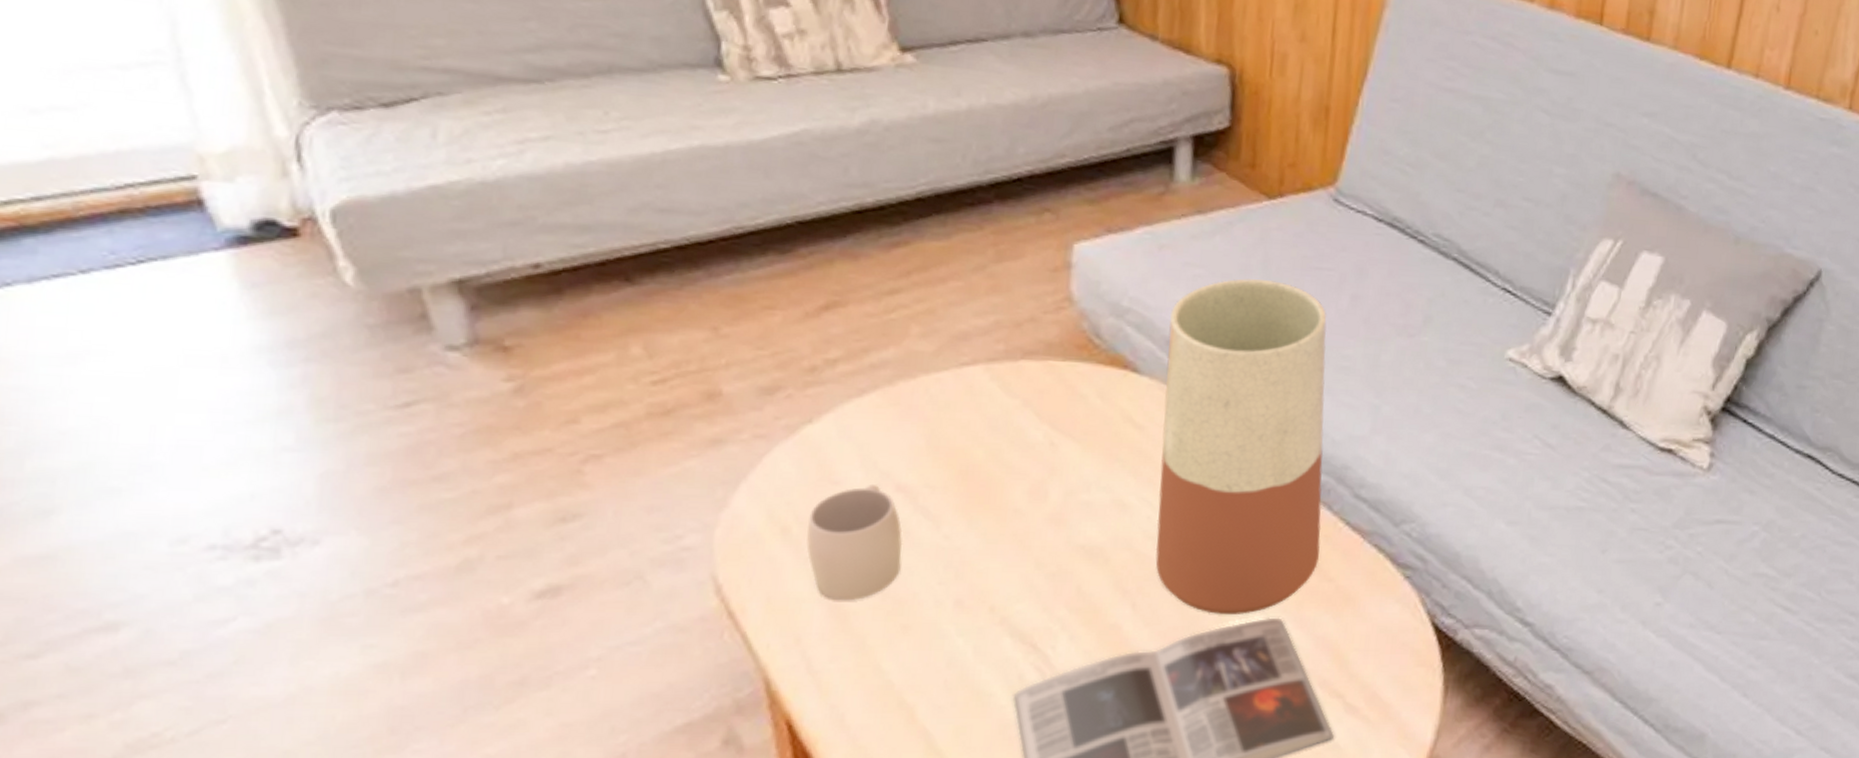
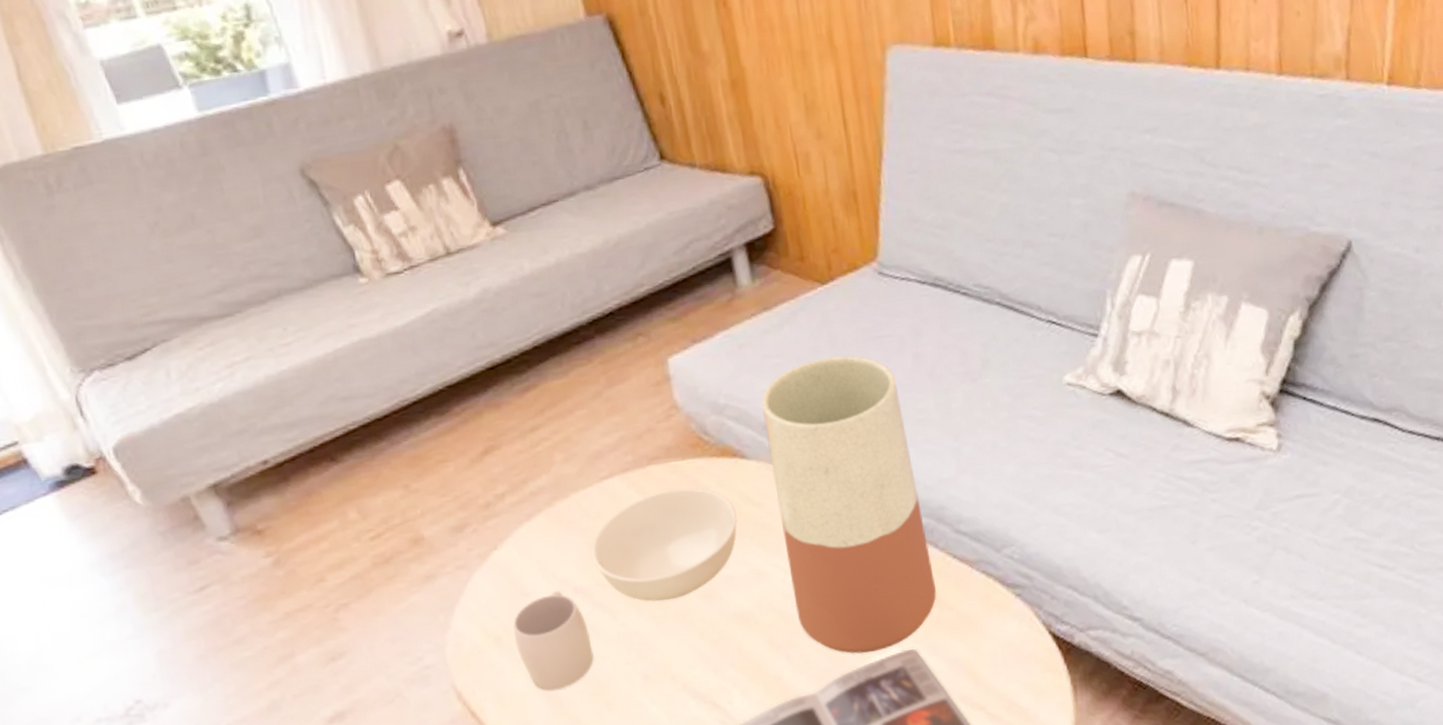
bowl: none [927,392,1112,518] -> present [591,488,737,602]

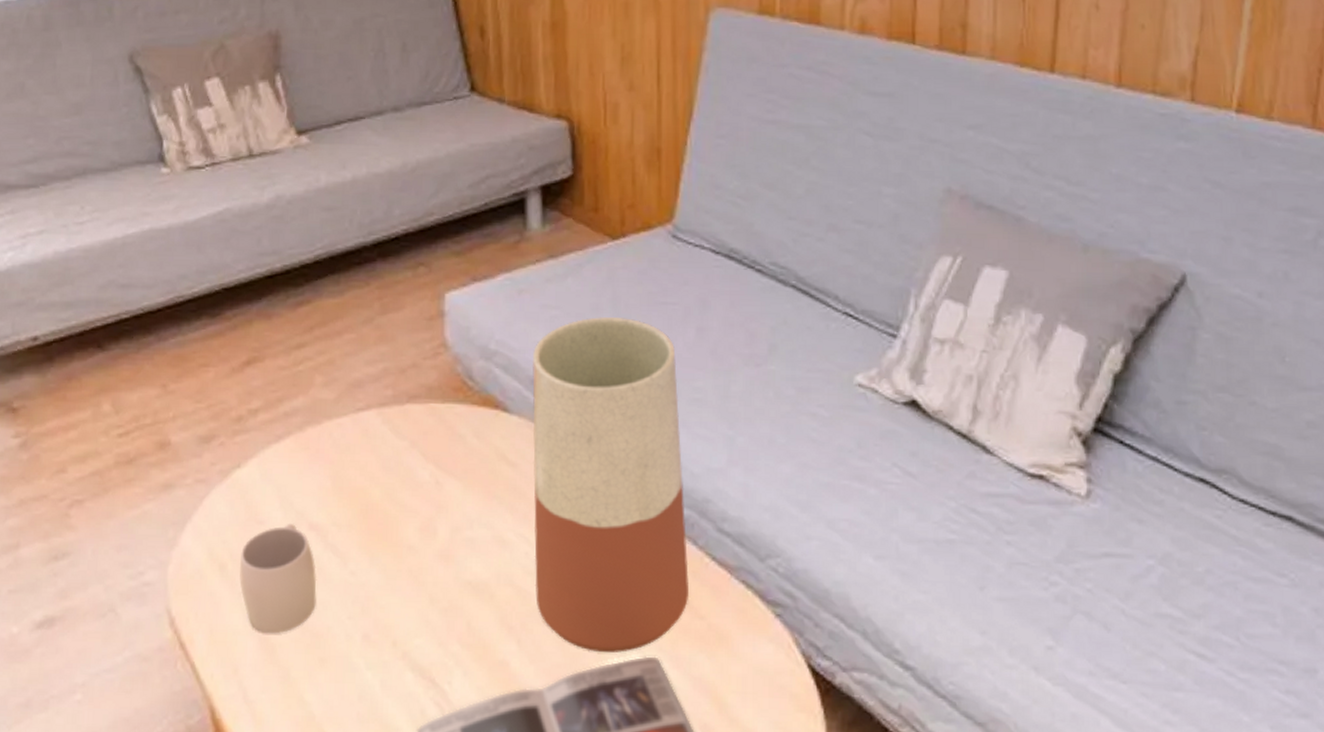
bowl: present [591,488,737,602] -> none [333,434,489,554]

